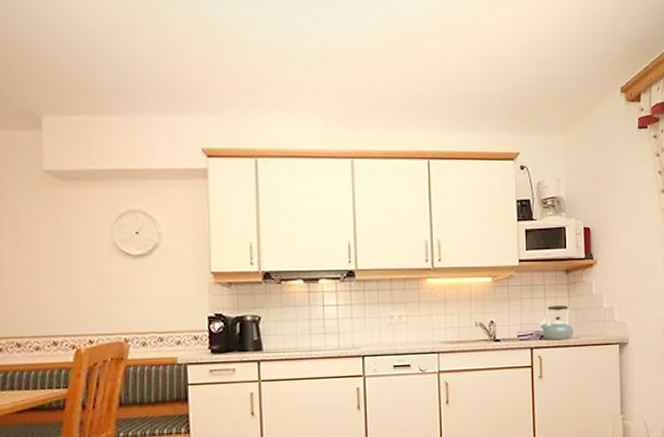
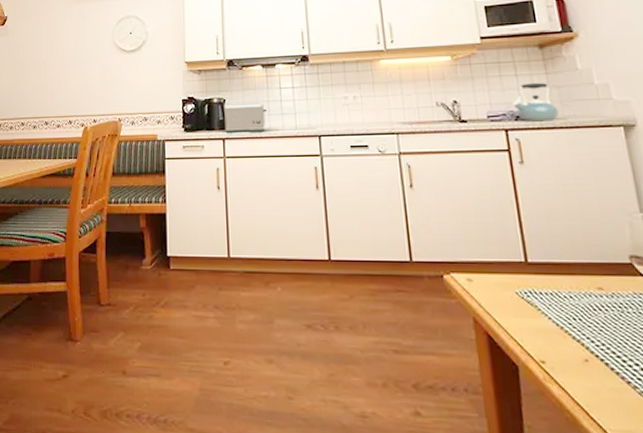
toaster: none [259,322,308,355] -> present [224,103,266,134]

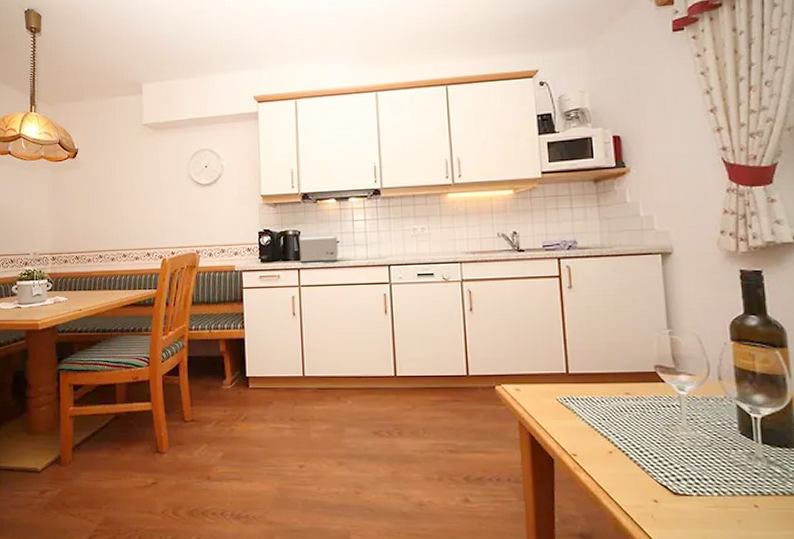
kettle: present [512,83,559,122] -> none [565,215,606,251]

